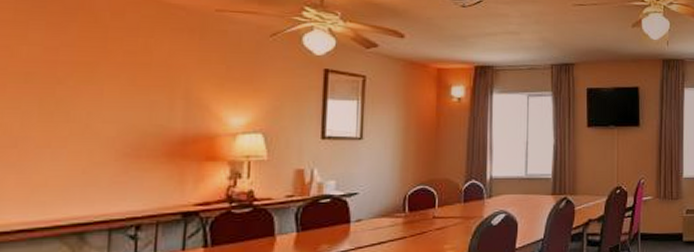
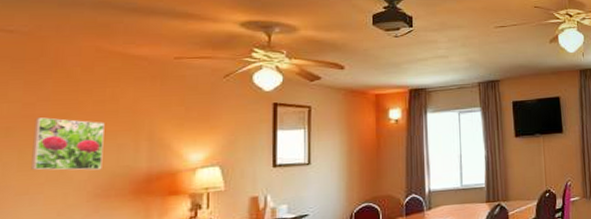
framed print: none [53,64,136,127] -> present [31,117,105,171]

